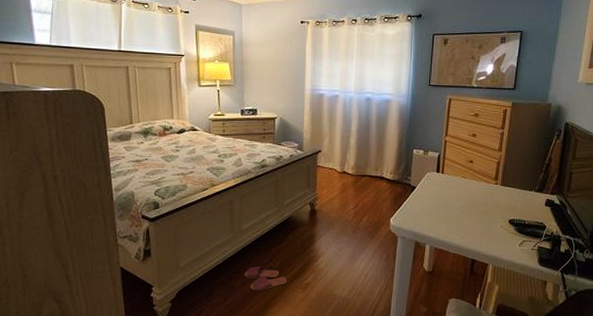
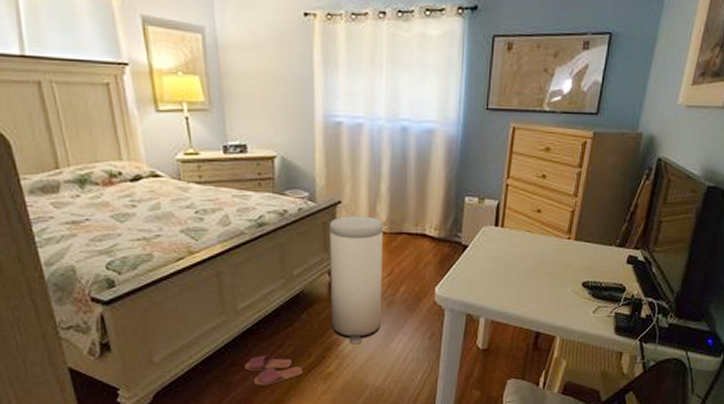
pedal bin: none [310,161,351,262] -> present [330,216,383,345]

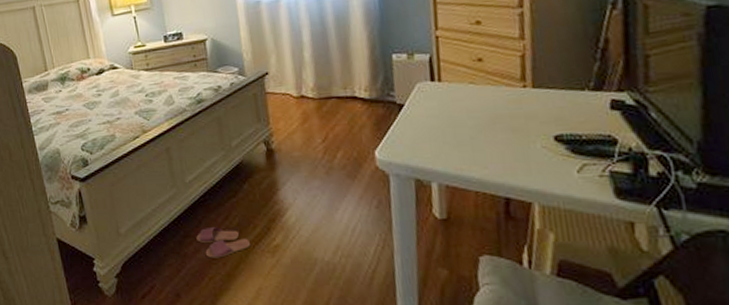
pedal bin: present [330,216,383,345] -> none [260,84,323,215]

